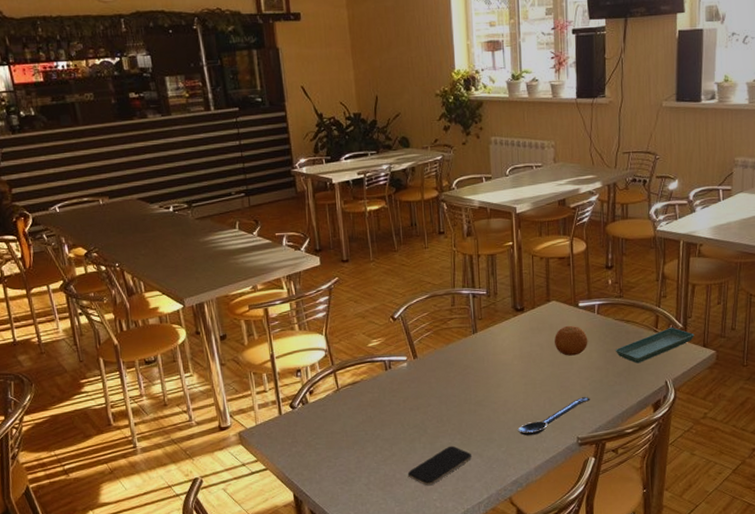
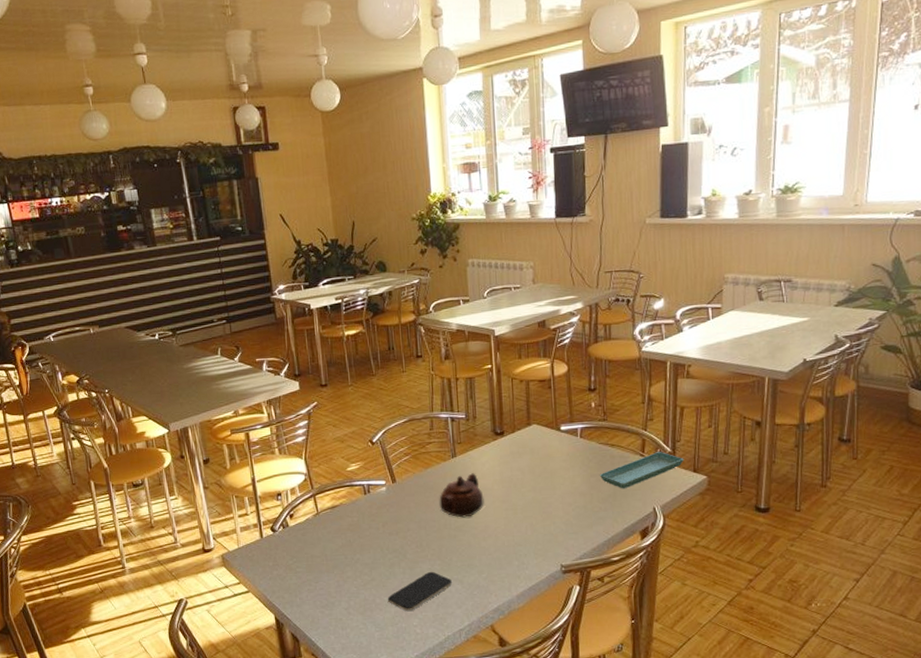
teapot: none [460,348,504,393] -> present [439,473,484,518]
spoon: present [517,396,590,436] -> none [498,522,574,563]
fruit: present [555,325,588,356] -> none [536,449,571,481]

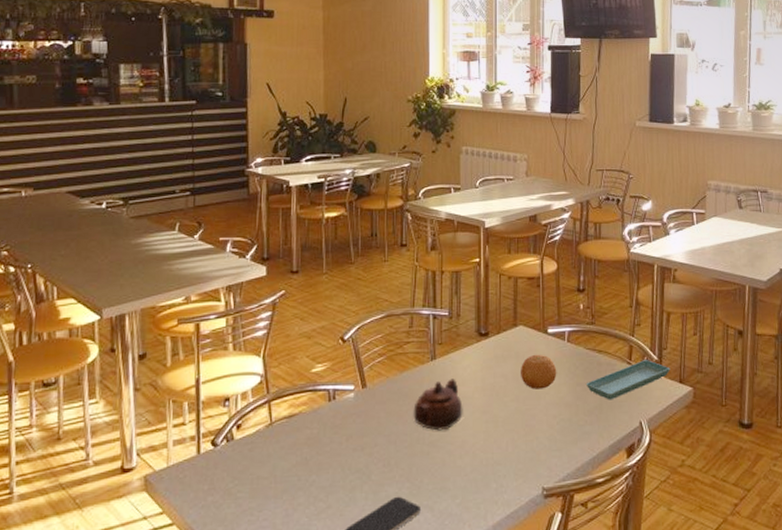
fruit: none [536,449,571,481] -> present [521,354,557,389]

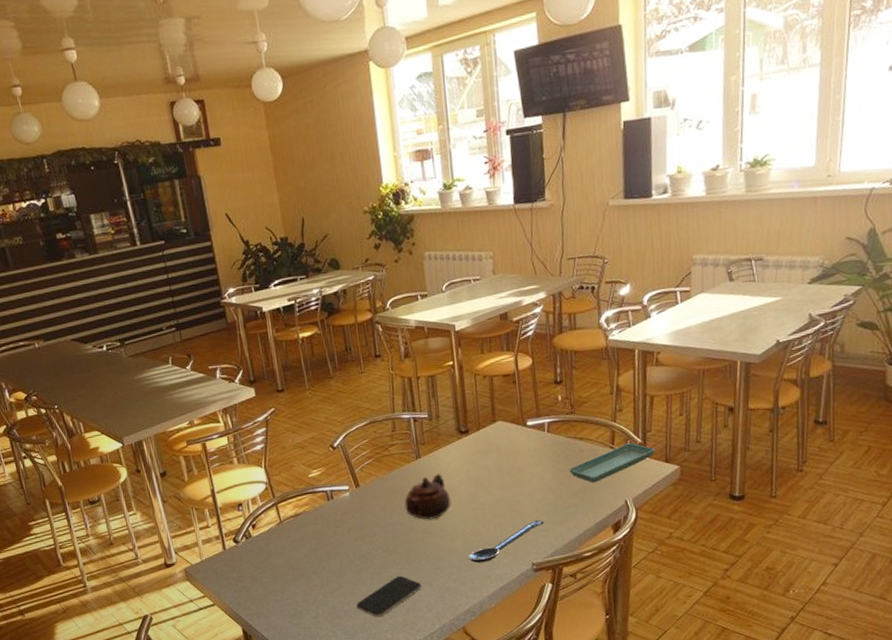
spoon: none [475,437,558,486] -> present [468,519,544,564]
fruit: present [521,354,557,389] -> none [503,446,539,478]

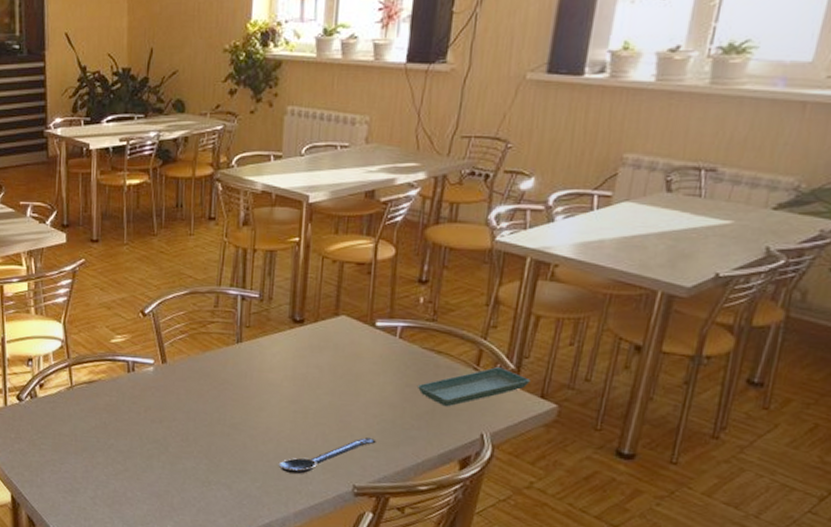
smartphone: present [356,575,422,618] -> none [140,470,220,512]
teapot: present [404,474,451,520] -> none [214,364,270,415]

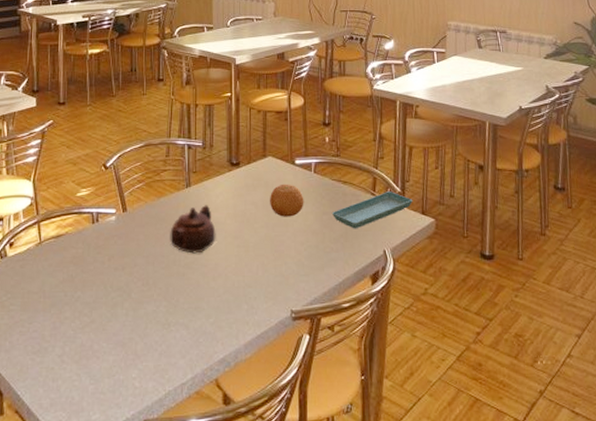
teapot: none [214,364,270,415] -> present [170,205,216,254]
spoon: present [278,437,377,475] -> none [227,263,306,307]
fruit: none [338,347,383,386] -> present [270,184,304,217]

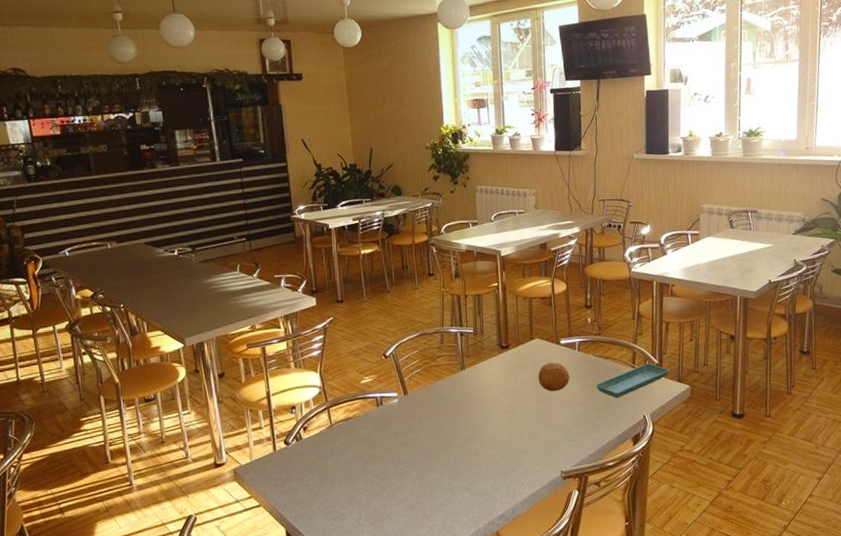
teapot: present [170,205,216,254] -> none [448,385,491,428]

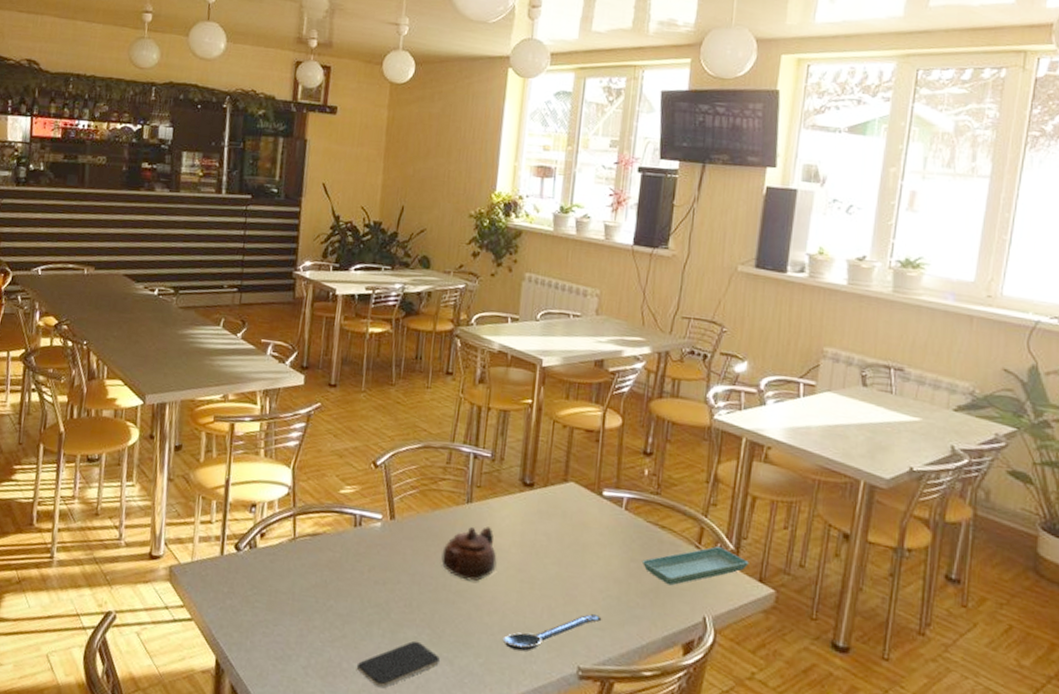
smartphone: none [397,480,461,521] -> present [356,640,441,688]
teapot: none [448,385,491,428] -> present [441,526,497,581]
spoon: none [504,430,573,470] -> present [502,613,602,652]
fruit: present [538,362,570,392] -> none [566,516,609,558]

